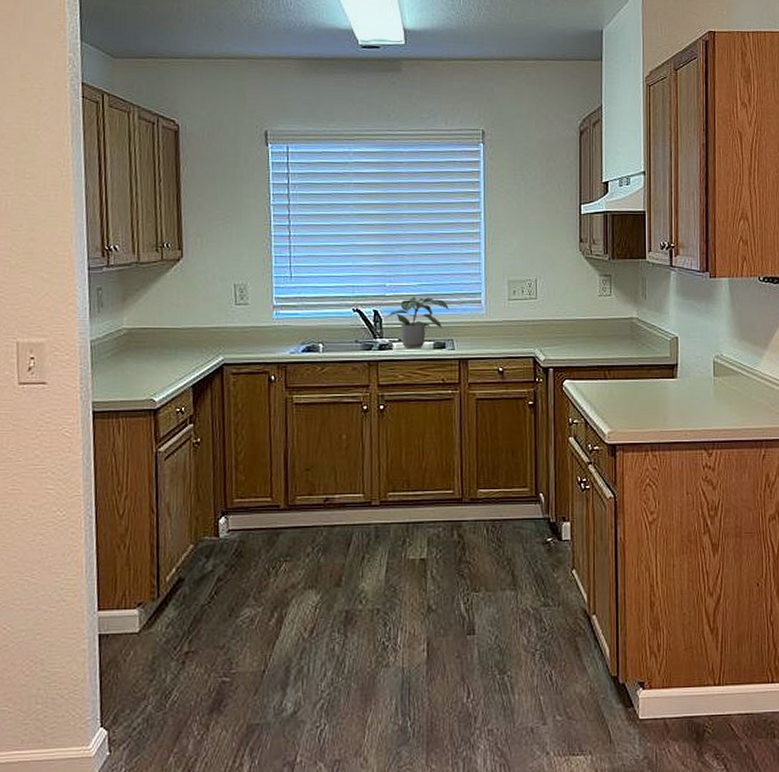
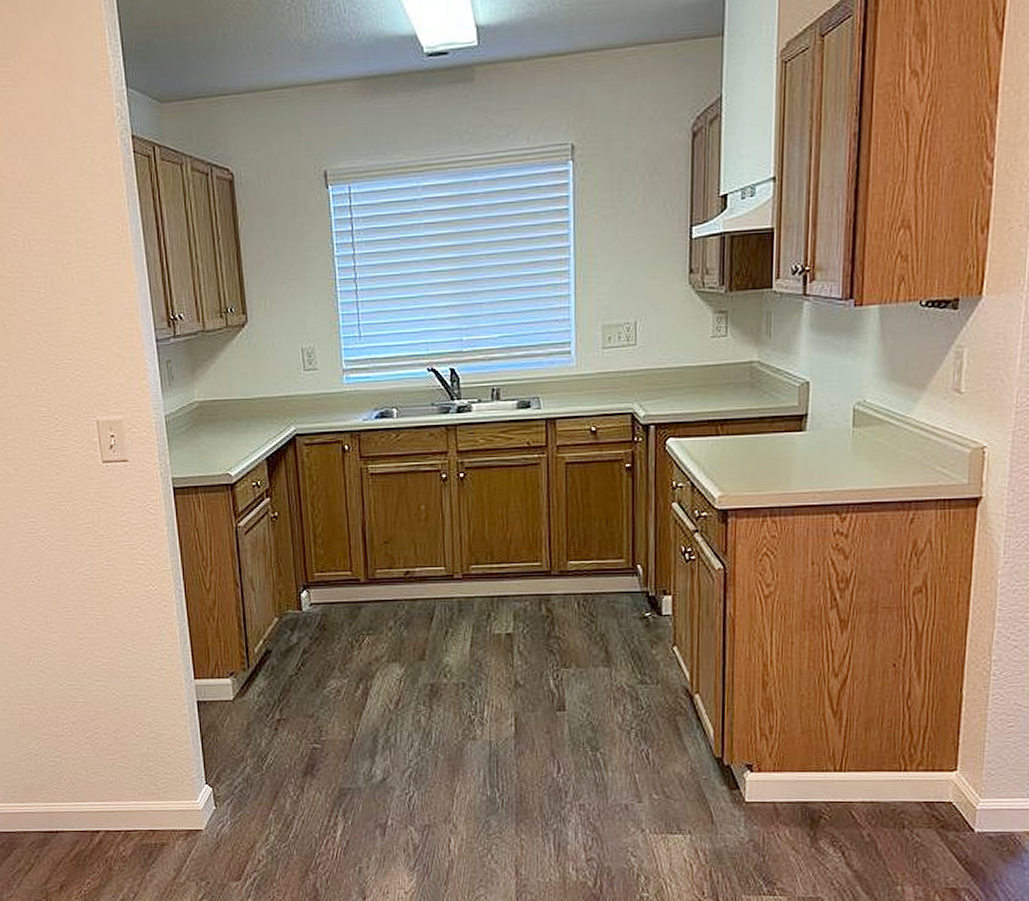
potted plant: present [386,296,449,348] -> none [464,350,534,410]

